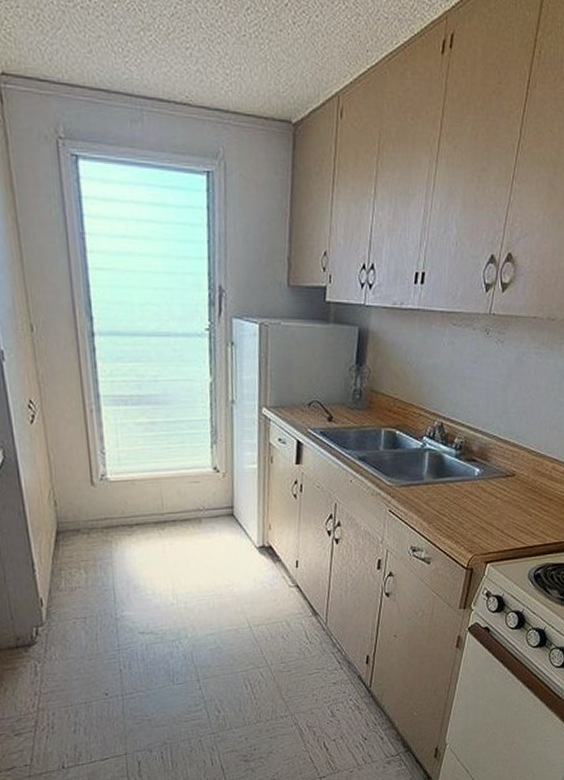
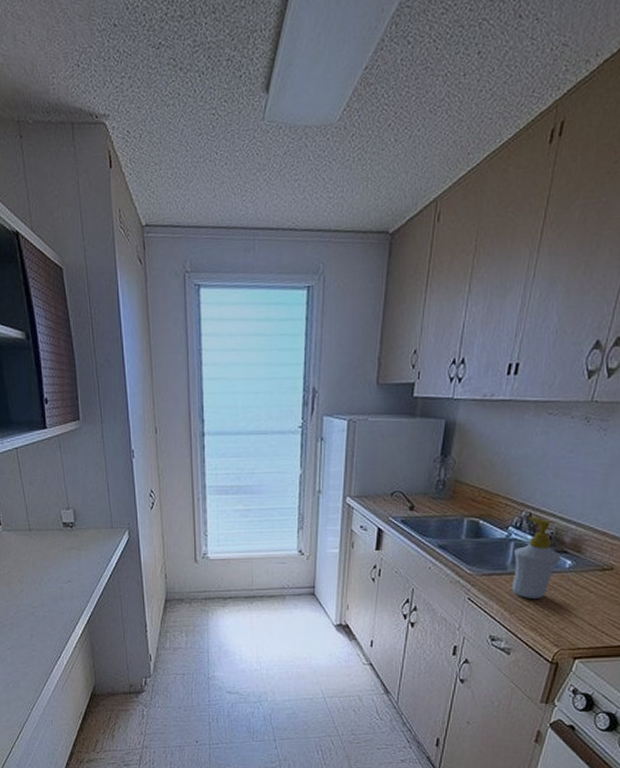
soap bottle: none [428,426,470,507] -> present [511,516,561,598]

